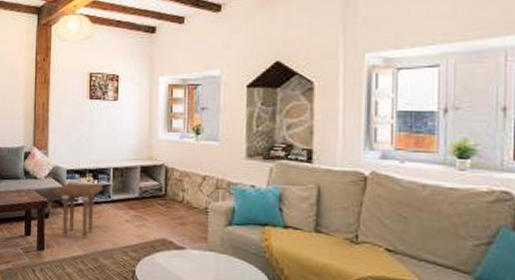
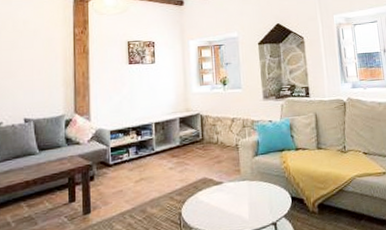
side table: present [53,182,104,239] -> none [97,139,147,196]

